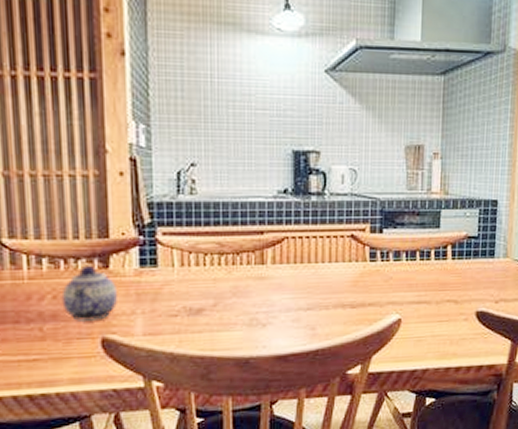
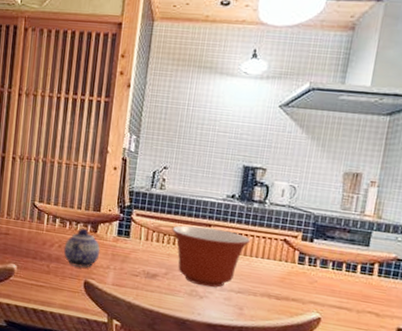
mixing bowl: none [214,235,314,311] -> present [172,225,251,288]

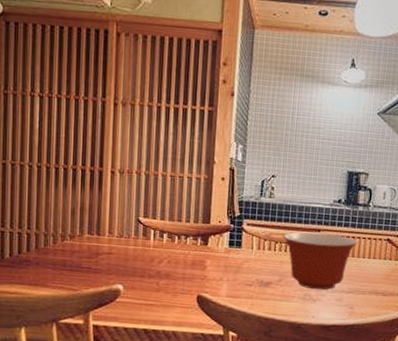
teapot: present [63,228,100,268] -> none [173,241,212,282]

